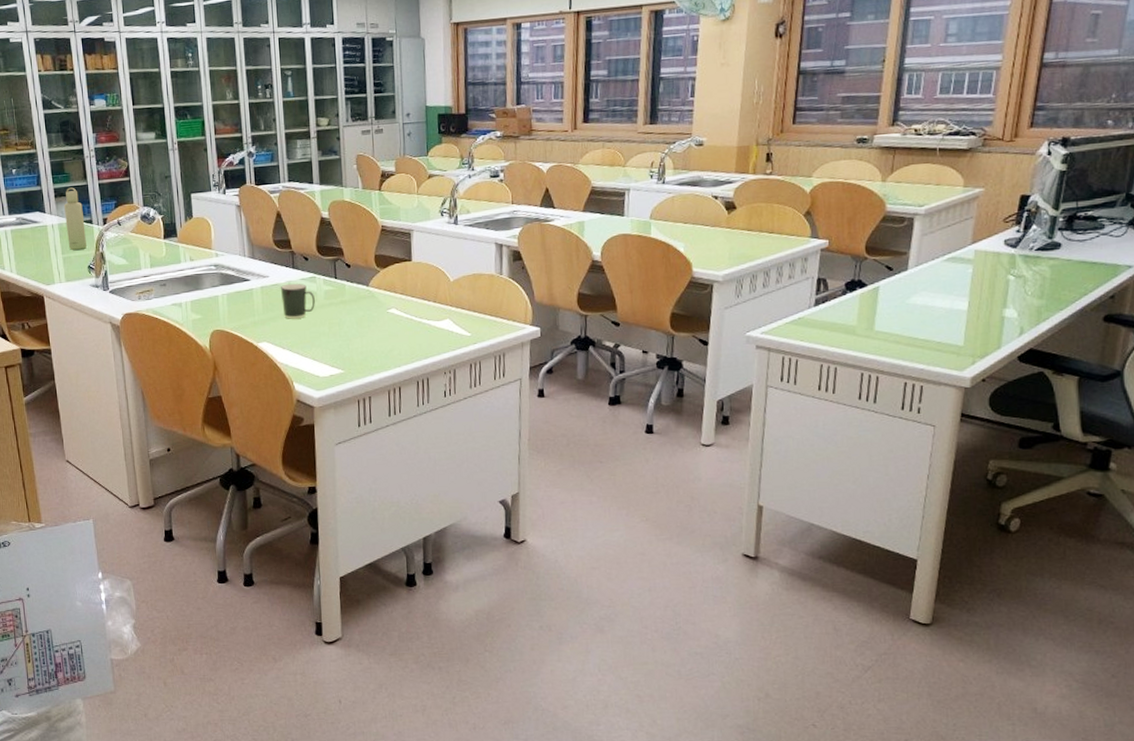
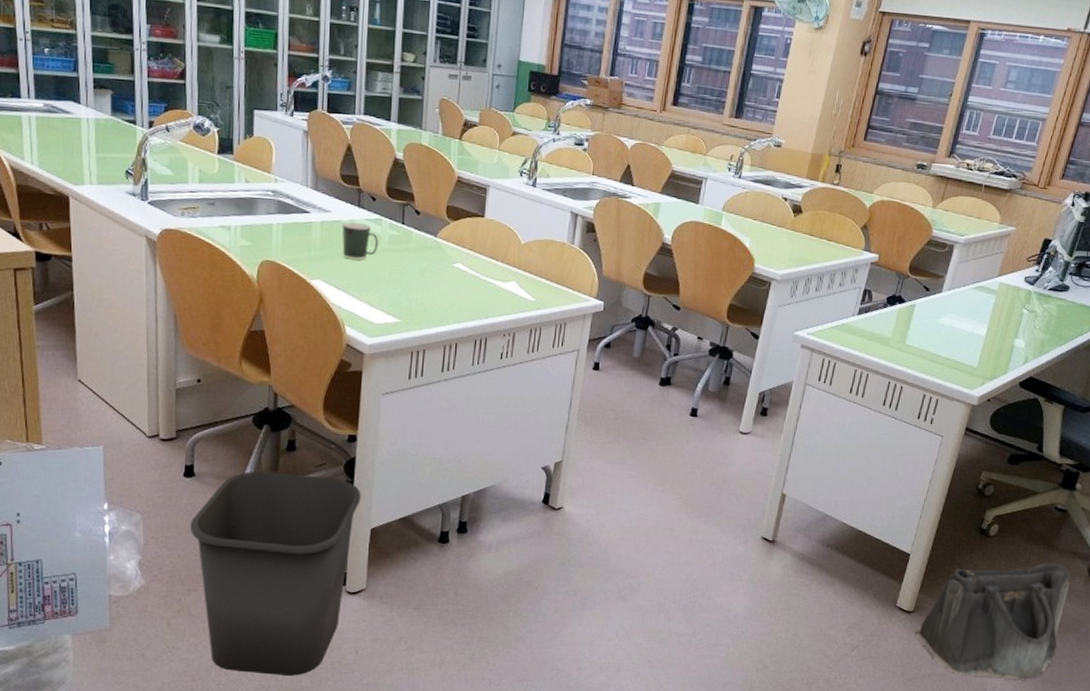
bottle: present [64,187,87,250] -> none [104,80,127,151]
waste bin: none [175,529,327,729] -> present [191,471,361,676]
saddlebag: none [935,557,1122,696] -> present [913,563,1071,681]

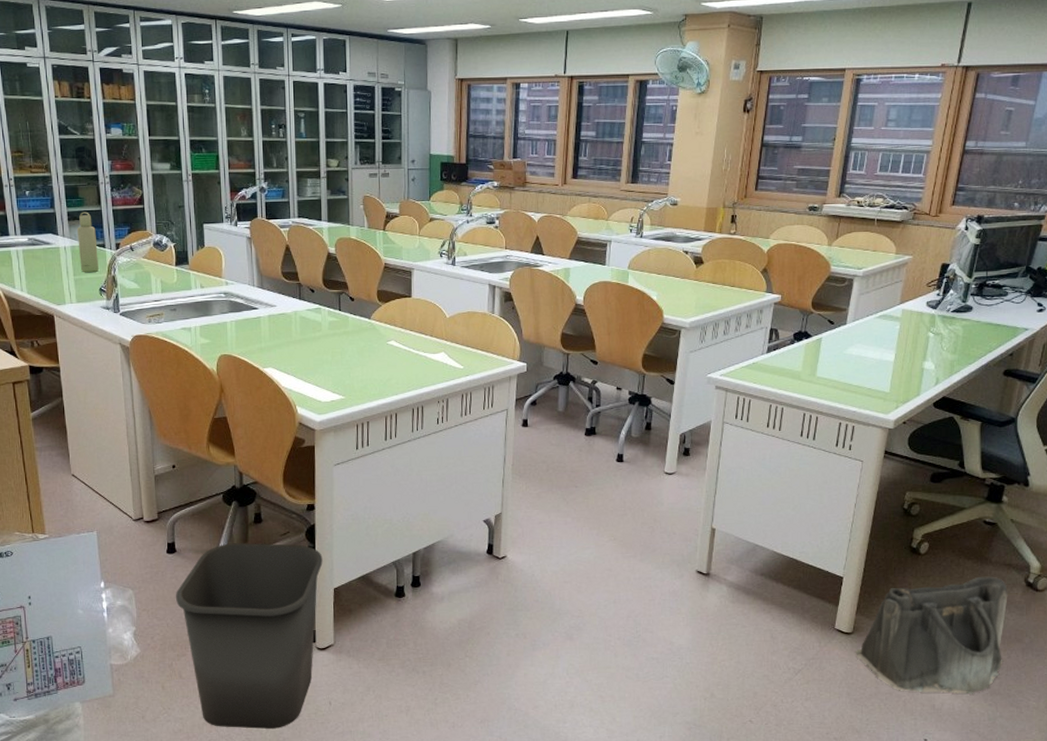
bottle: none [104,80,127,151] -> present [77,212,99,272]
mug: present [342,222,378,260] -> none [286,313,319,347]

